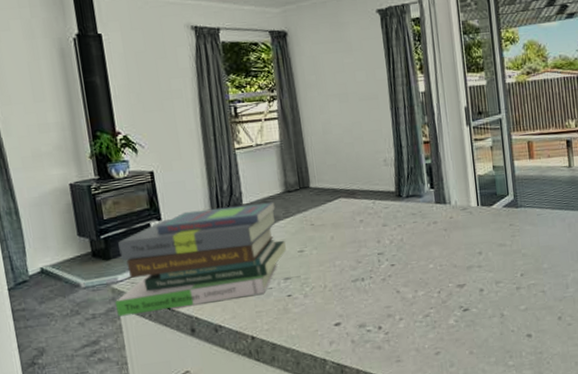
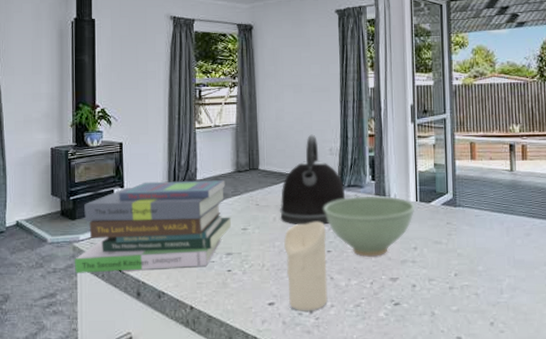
kettle: none [336,145,405,241] -> present [279,134,346,225]
candle: none [344,236,396,328] -> present [283,221,328,311]
bowl: none [382,203,477,267] -> present [323,195,415,257]

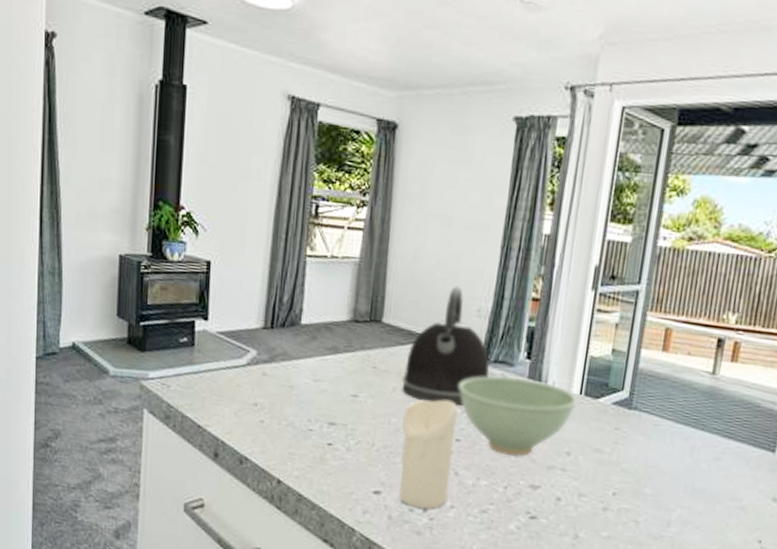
books: present [74,180,231,273] -> none [140,316,339,434]

